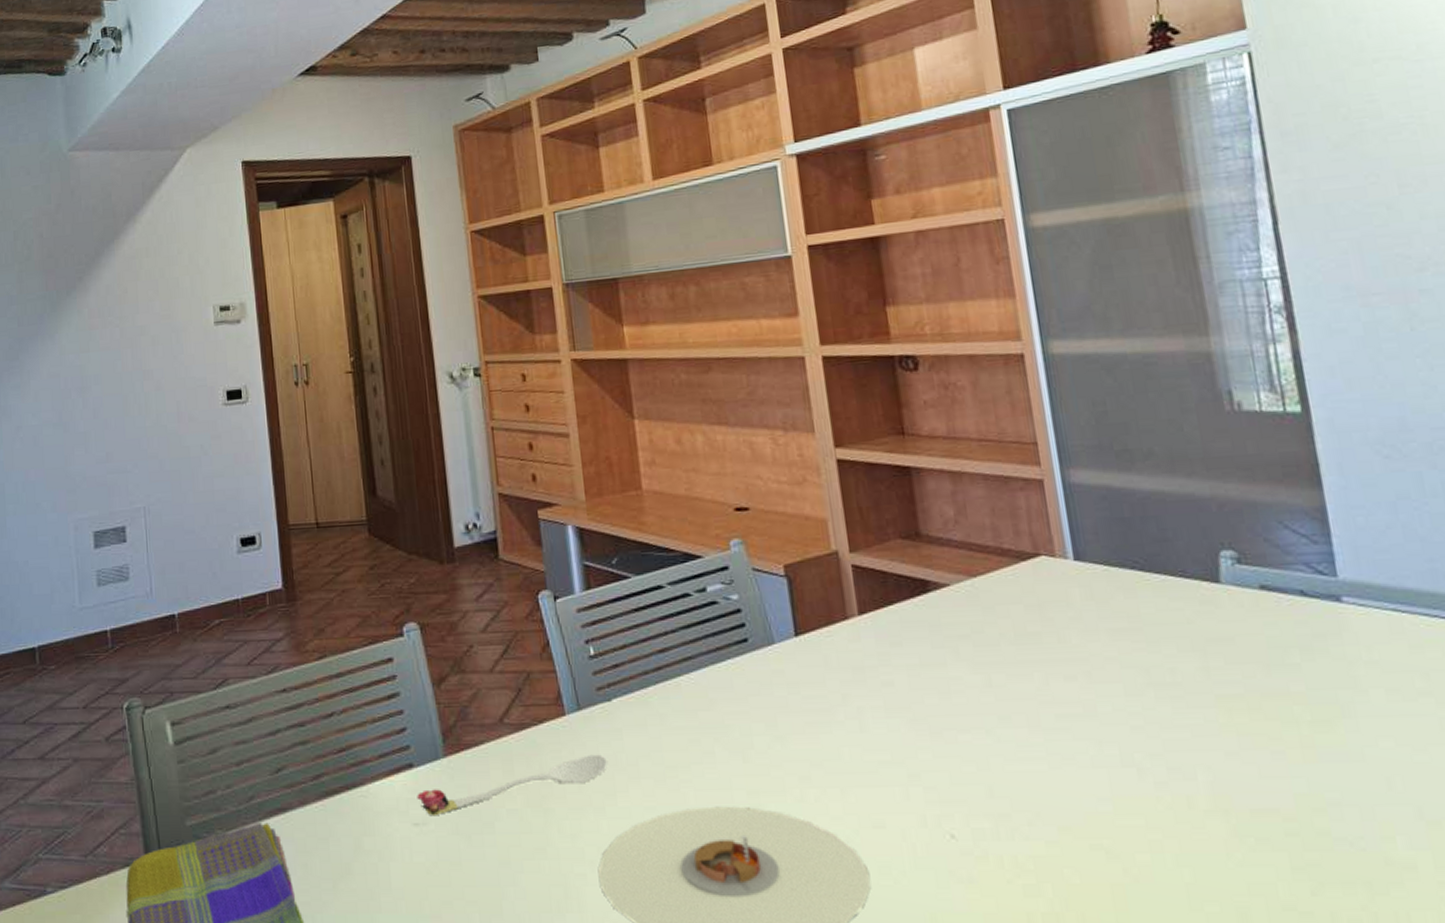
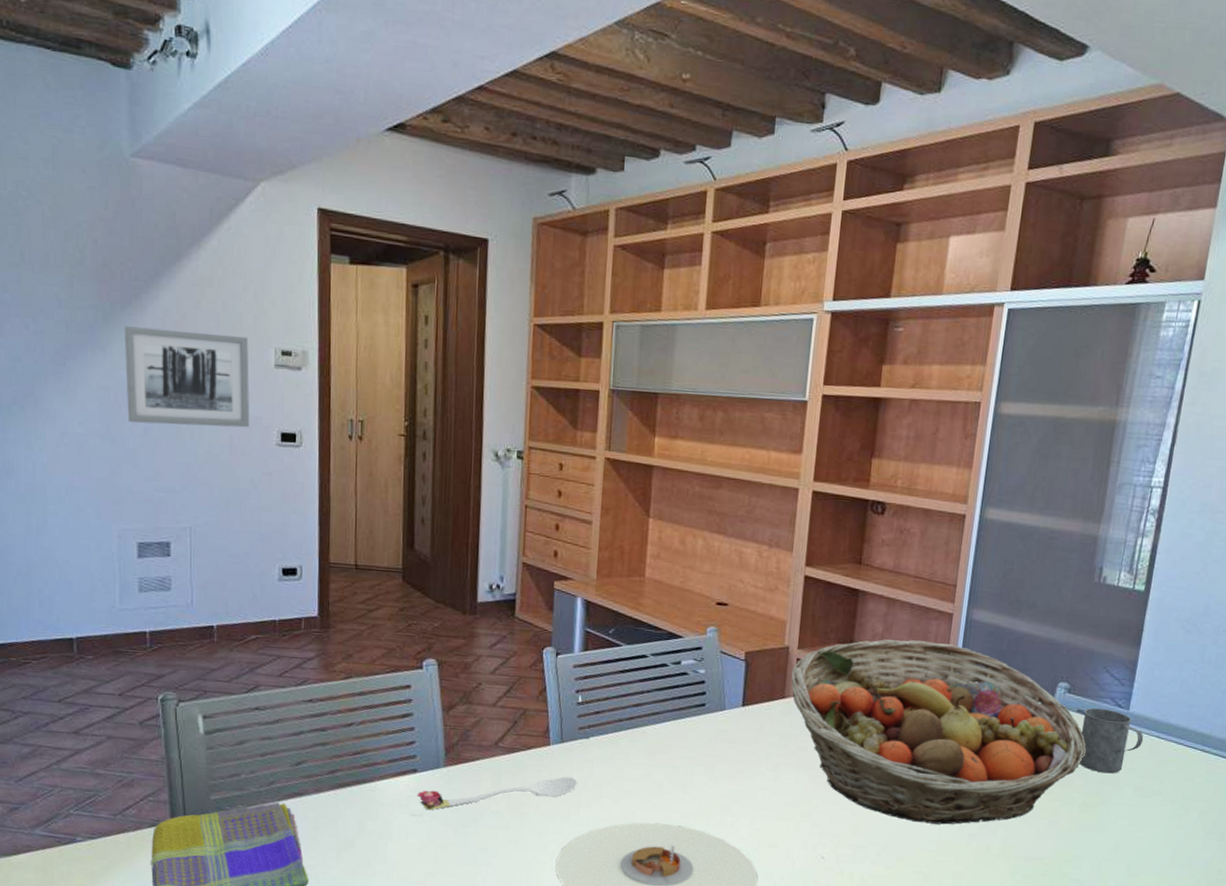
wall art: none [70,300,195,406] -> present [124,326,250,428]
fruit basket: none [848,519,1295,772] -> present [791,639,1087,825]
mug: none [1270,579,1375,672] -> present [1078,707,1144,774]

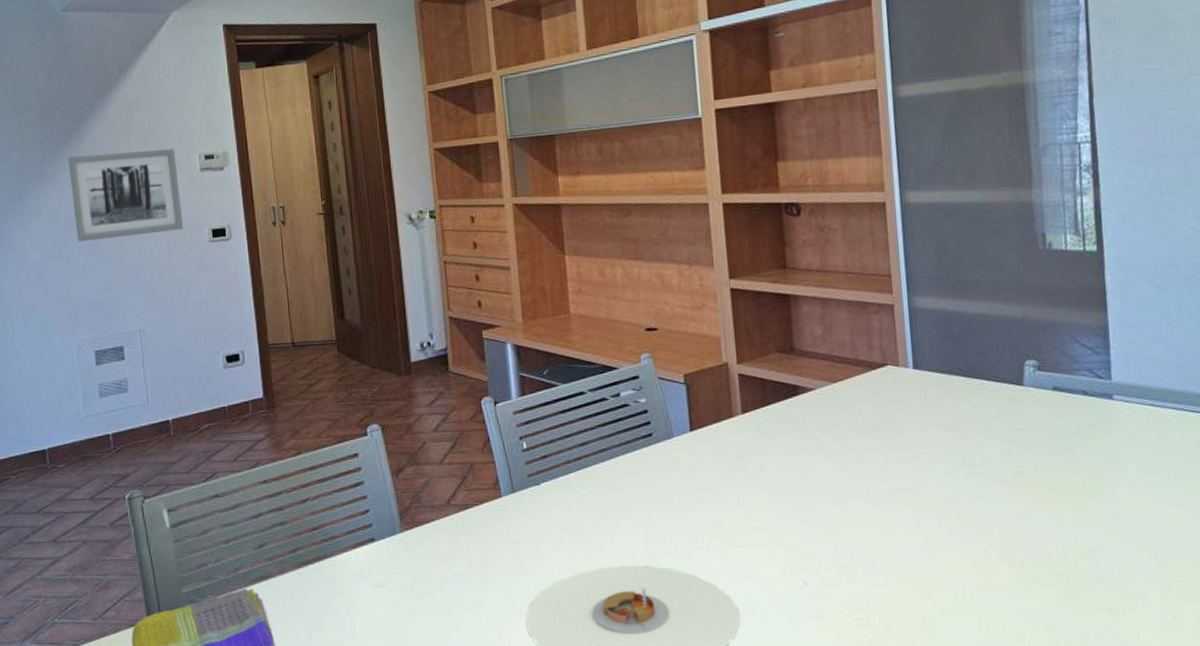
spoon: present [417,776,579,811] -> none [378,527,536,580]
fruit basket: present [791,639,1087,825] -> none [735,337,1074,532]
mug: present [1078,707,1144,774] -> none [1060,382,1136,453]

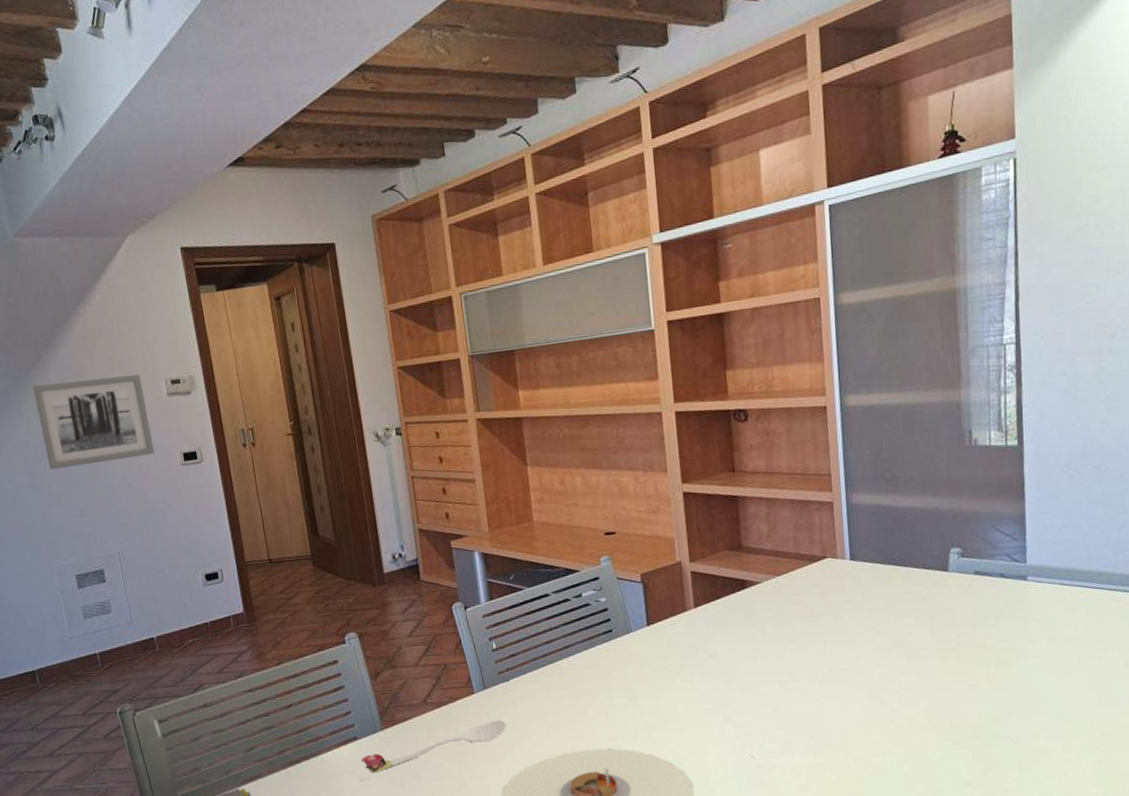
spoon: none [378,527,536,580] -> present [361,720,507,773]

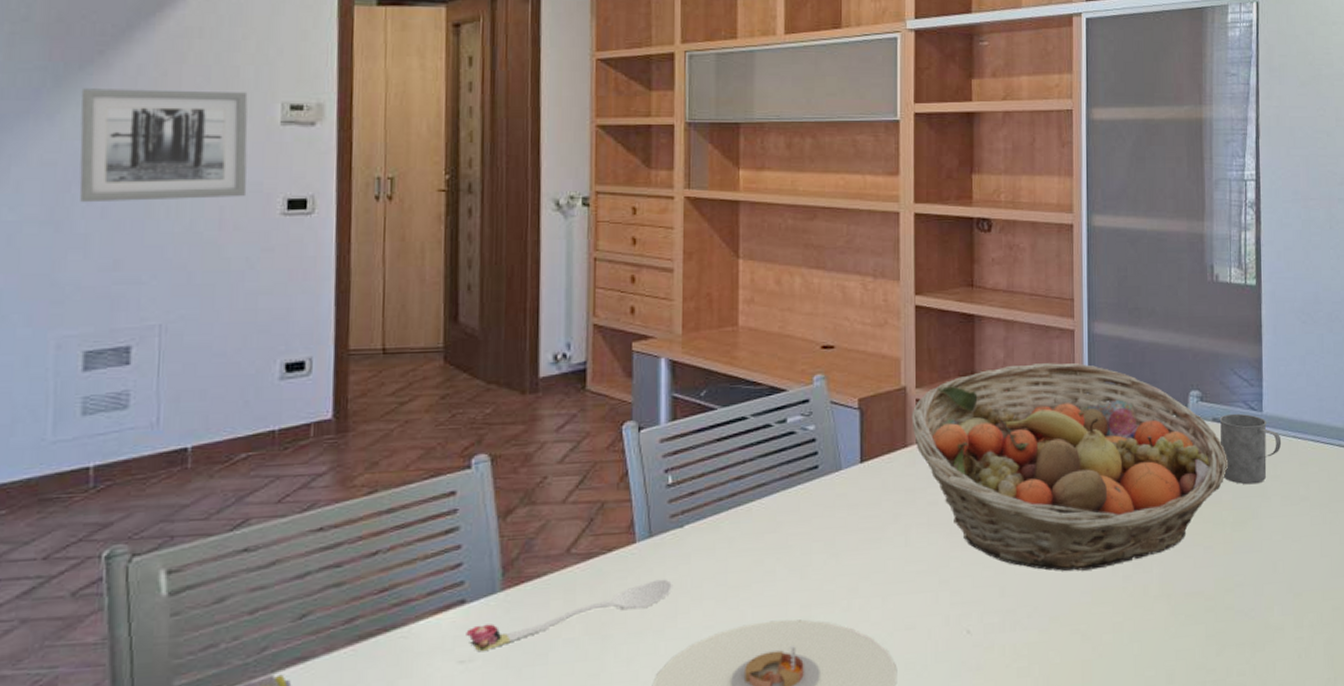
fruit basket: none [688,531,992,707] -> present [911,363,1229,571]
mug: none [981,566,1047,629] -> present [1219,413,1282,485]

